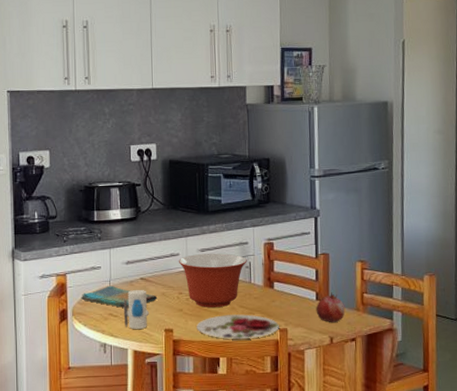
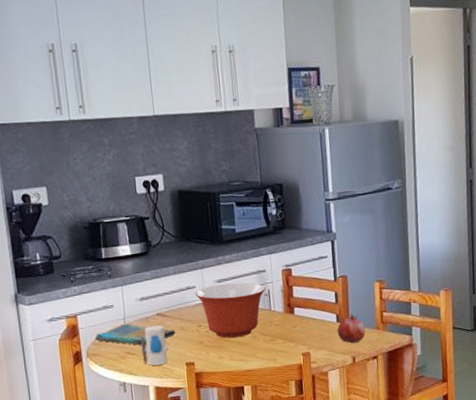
plate: present [197,314,279,339] -> none [218,341,302,367]

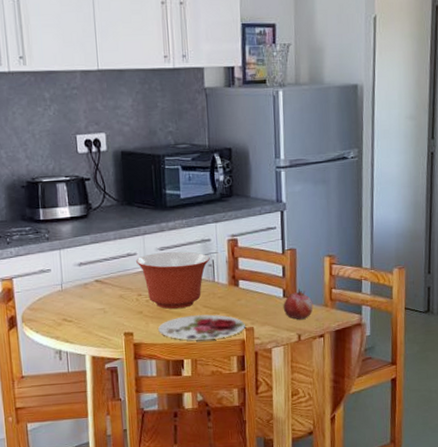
dish towel: present [94,323,176,346] -> none [30,289,115,313]
toy: present [140,325,169,366] -> none [77,293,107,334]
plate: none [218,341,302,367] -> present [158,314,245,340]

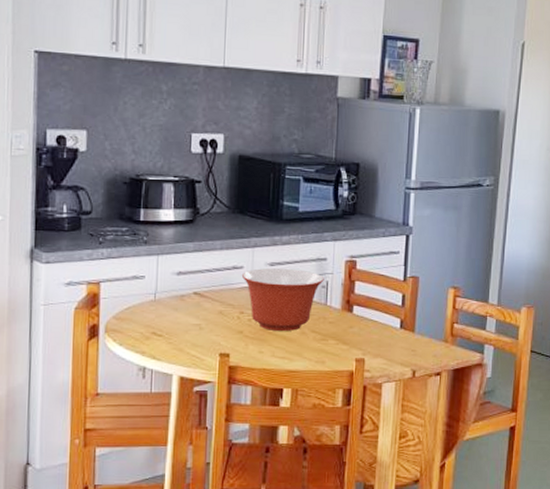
plate: present [158,314,245,340] -> none [258,340,356,368]
fruit: present [283,289,313,320] -> none [399,320,431,355]

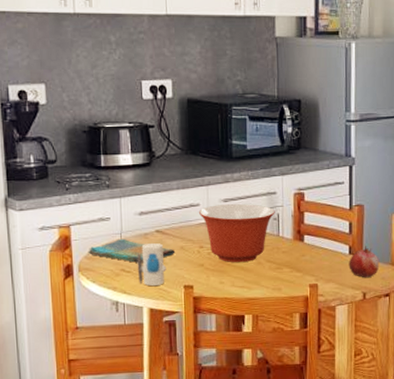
dish towel: none [117,299,213,327] -> present [88,238,176,264]
toy: none [170,306,202,352] -> present [137,243,166,286]
fruit: none [399,320,431,355] -> present [348,246,379,278]

